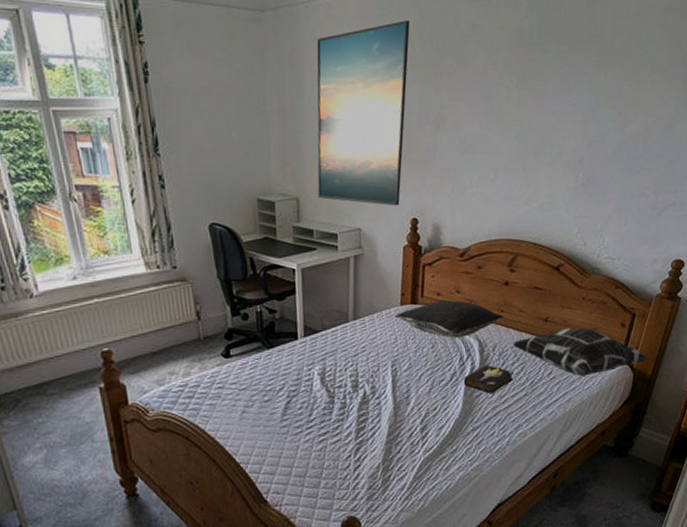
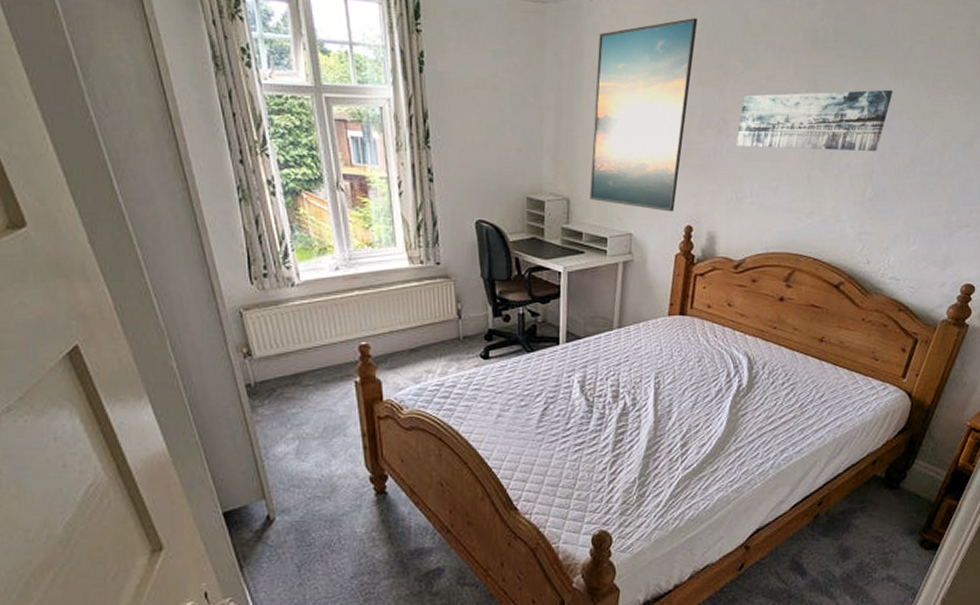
pillow: present [394,299,503,338] -> none [661,312,776,353]
wall art: none [453,81,597,141] -> present [736,89,893,152]
hardback book: present [463,365,515,394] -> none [729,383,784,414]
decorative pillow: present [513,327,650,377] -> none [784,349,931,402]

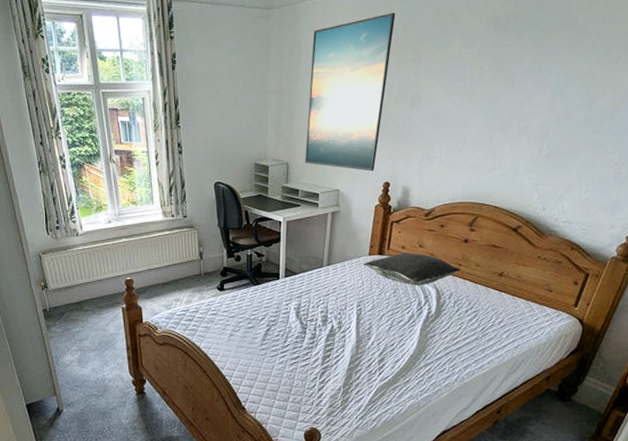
pillow: none [661,312,776,353] -> present [362,252,461,286]
wall art: present [736,89,893,152] -> none [427,62,567,116]

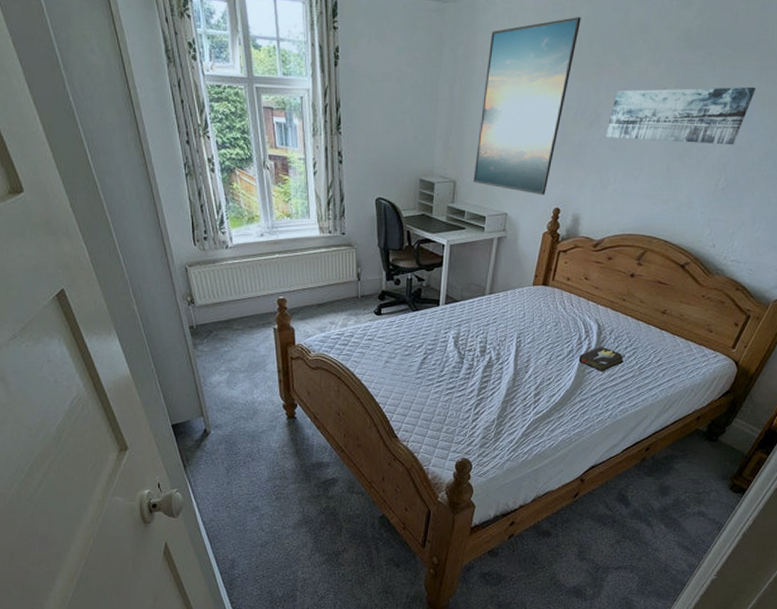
pillow: present [362,252,461,286] -> none [525,284,624,320]
hardback book: none [420,310,468,336] -> present [578,346,626,372]
wall art: none [427,62,567,116] -> present [605,86,756,146]

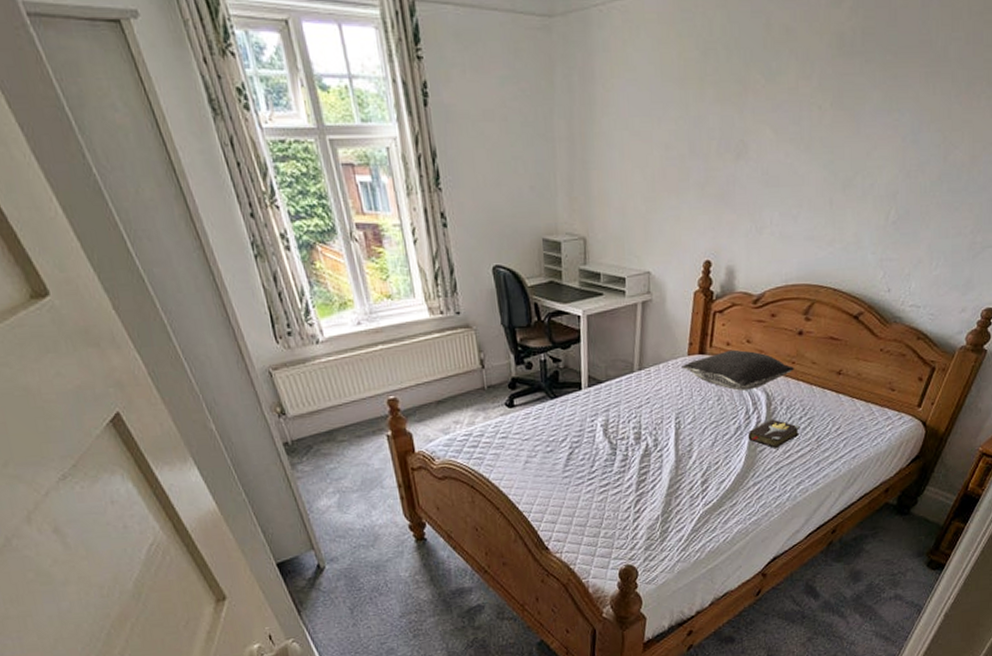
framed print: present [473,17,581,195] -> none [606,26,715,247]
pillow: none [525,284,624,320] -> present [680,349,794,391]
wall art: present [605,86,756,146] -> none [755,98,922,172]

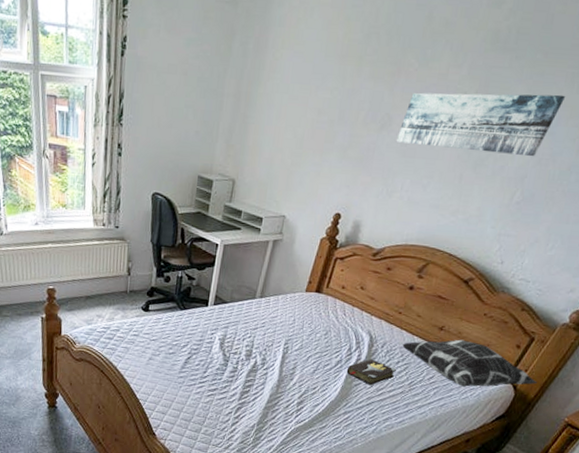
pillow: present [680,349,794,391] -> none [297,292,400,331]
wall art: none [755,98,922,172] -> present [396,92,565,157]
decorative pillow: none [802,381,945,433] -> present [402,339,537,387]

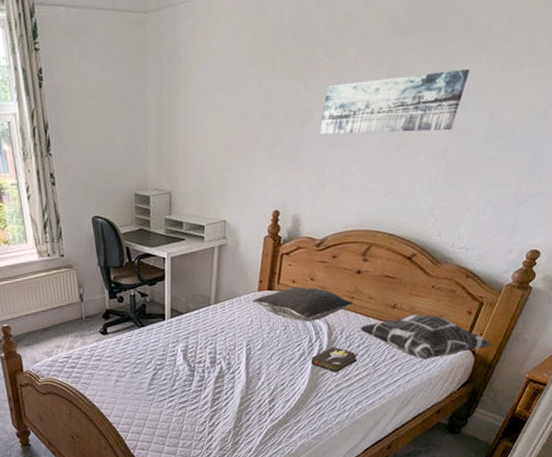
pillow: none [297,292,400,331] -> present [251,286,353,322]

